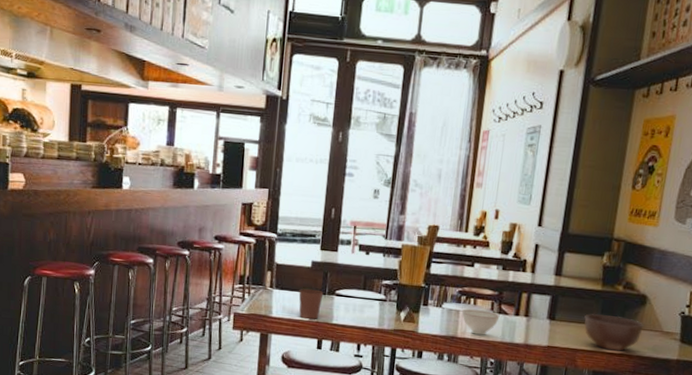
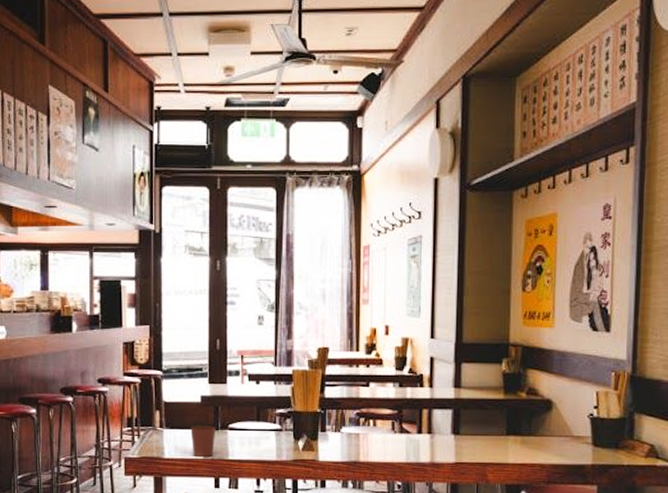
bowl: present [462,308,500,335] -> none [362,430,402,457]
bowl: present [584,313,644,351] -> none [490,423,553,461]

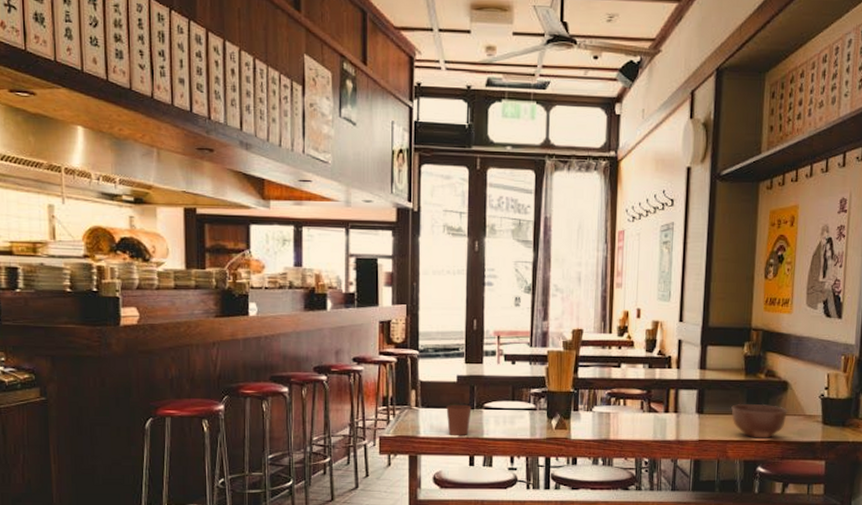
bowl: none [490,423,553,461] -> present [731,403,788,438]

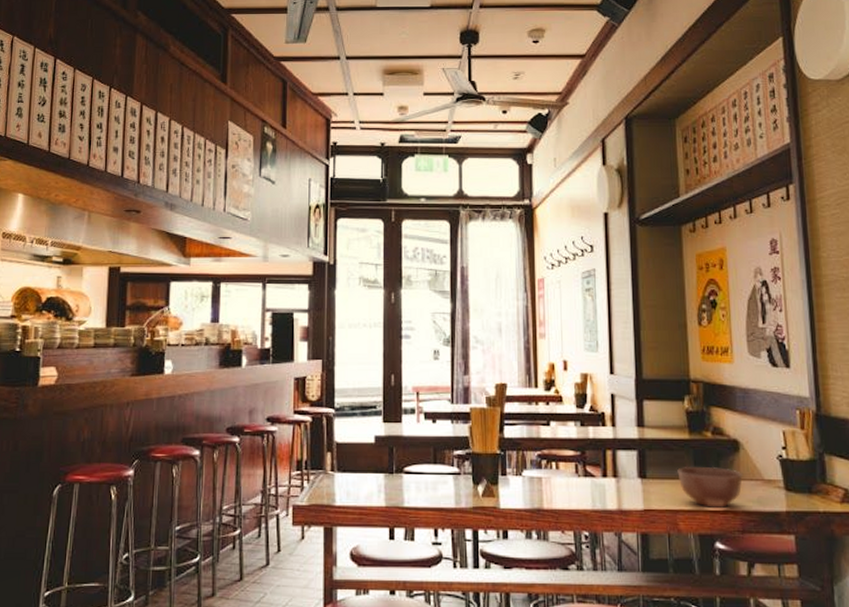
dixie cup: present [446,404,472,436] -> none [363,468,391,505]

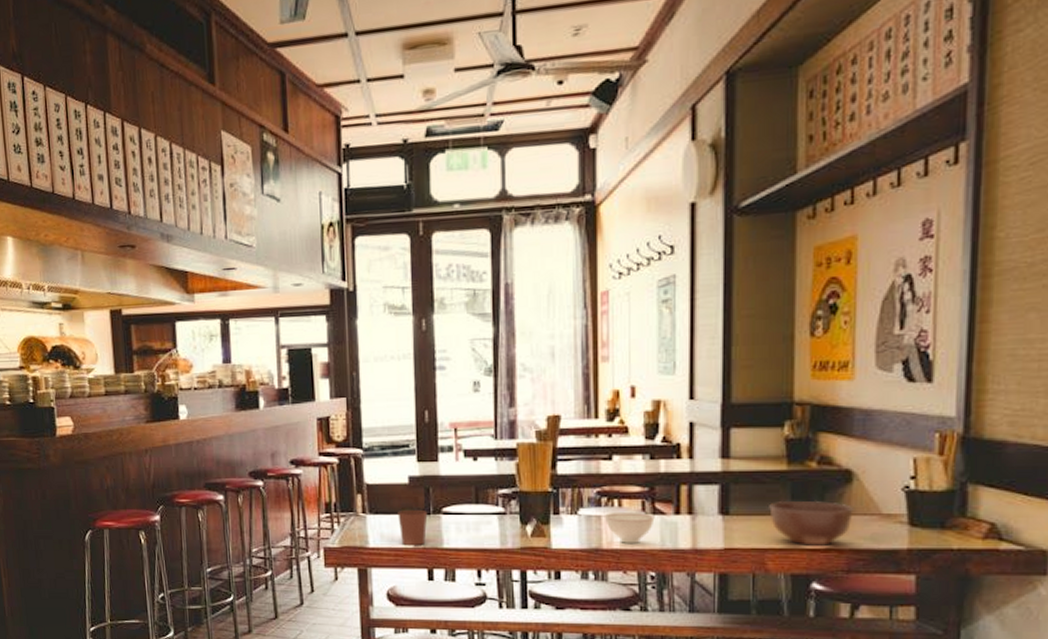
dixie cup: none [363,468,391,505] -> present [397,509,428,546]
bowl: none [545,473,587,504] -> present [605,511,655,543]

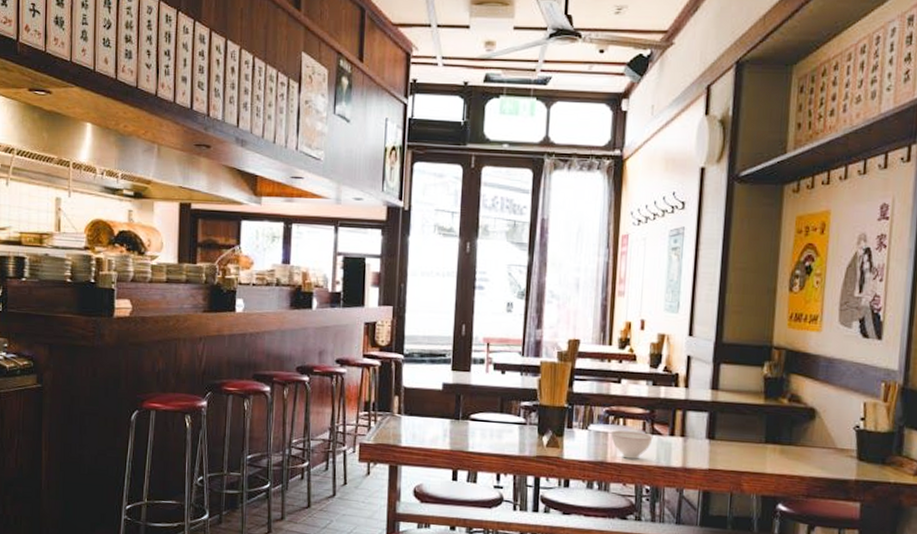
dixie cup: present [397,509,428,546] -> none [430,413,457,448]
bowl: present [769,500,854,546] -> none [747,430,815,472]

